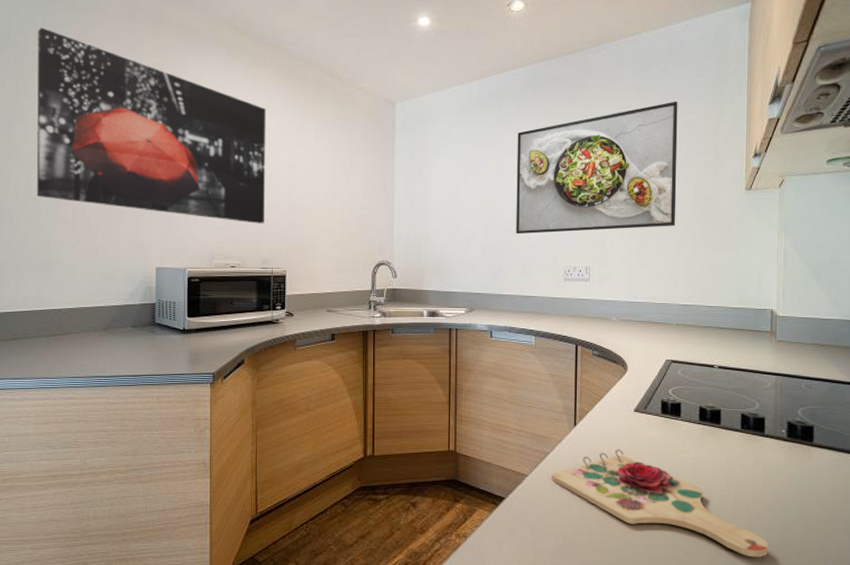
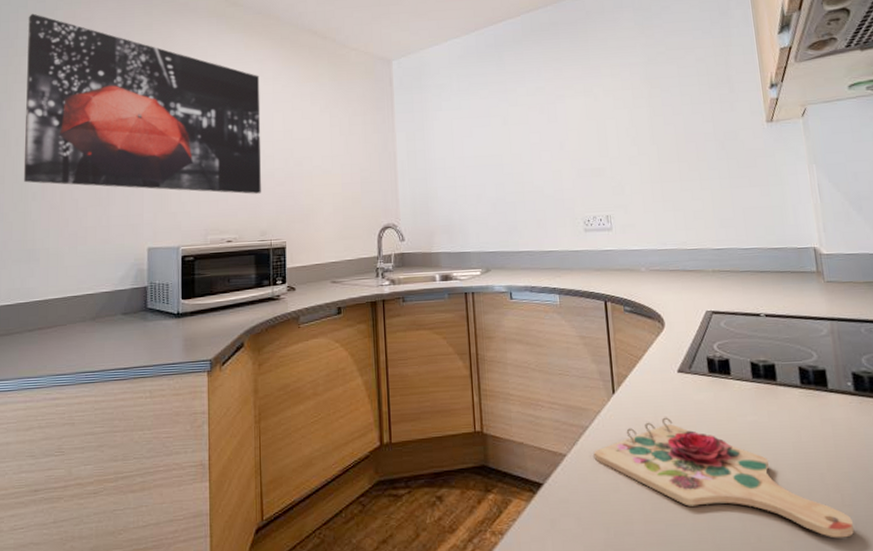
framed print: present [516,101,678,235] -> none [520,37,698,186]

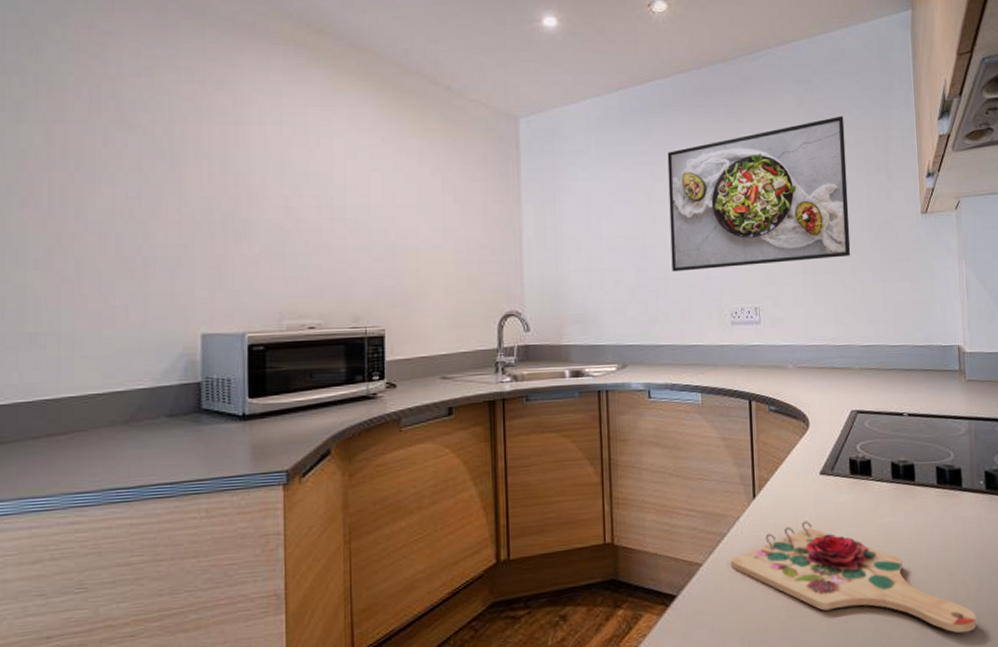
wall art: present [23,13,261,194] -> none [19,17,354,271]
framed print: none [520,37,698,186] -> present [667,116,851,272]

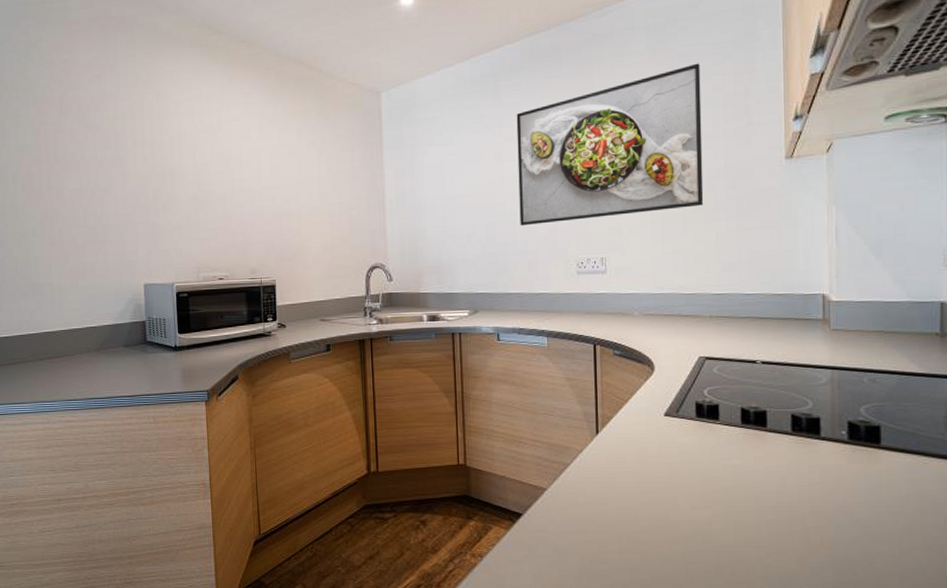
cutting board: present [731,521,976,633] -> none [573,458,830,576]

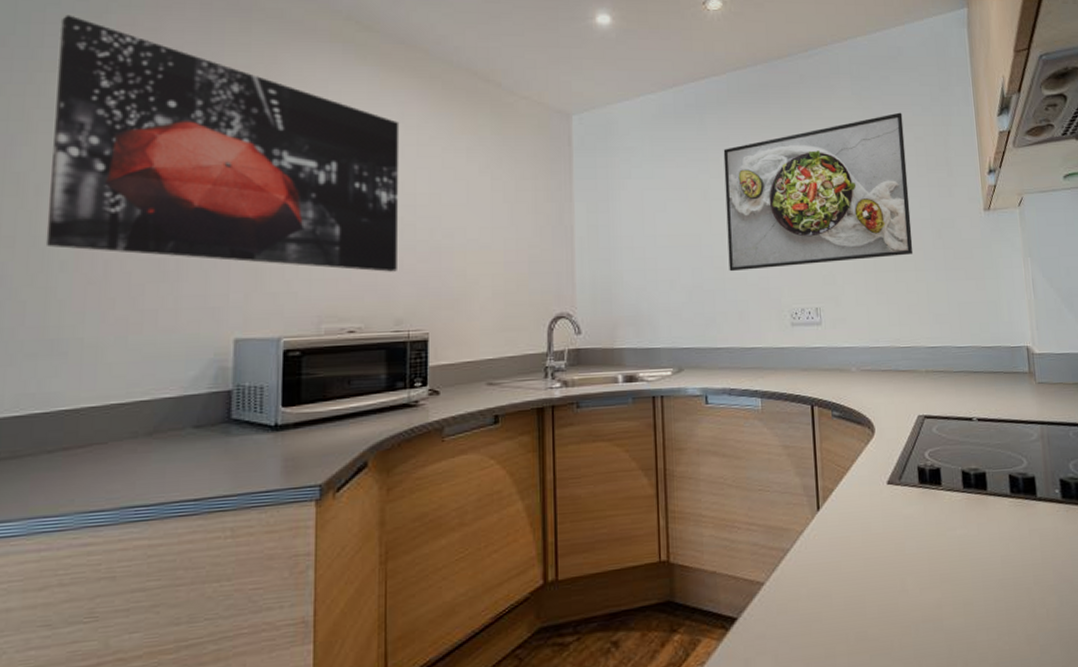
wall art: none [14,45,250,233] -> present [45,14,400,272]

